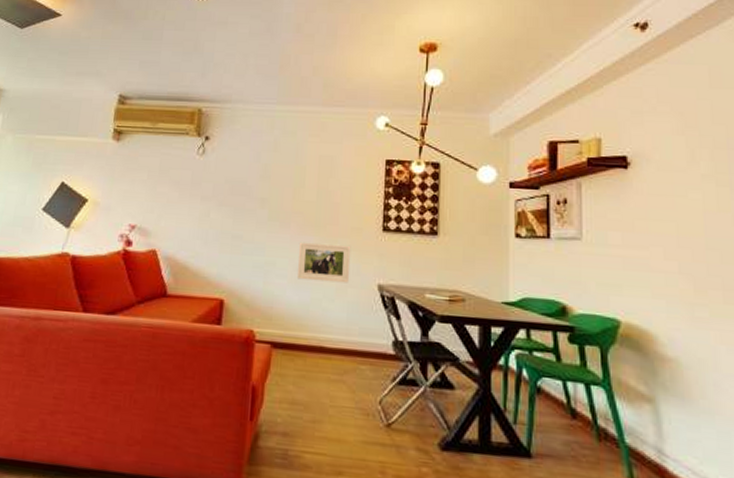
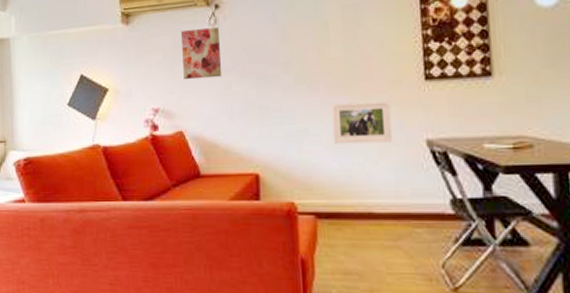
wall art: none [165,156,206,204] -> present [181,27,223,80]

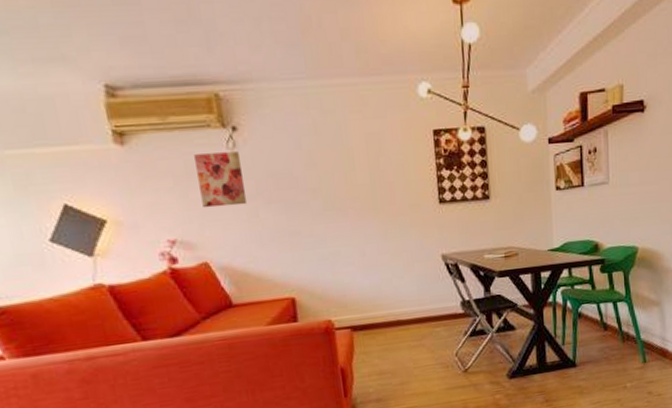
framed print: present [331,100,393,144] -> none [361,222,415,264]

